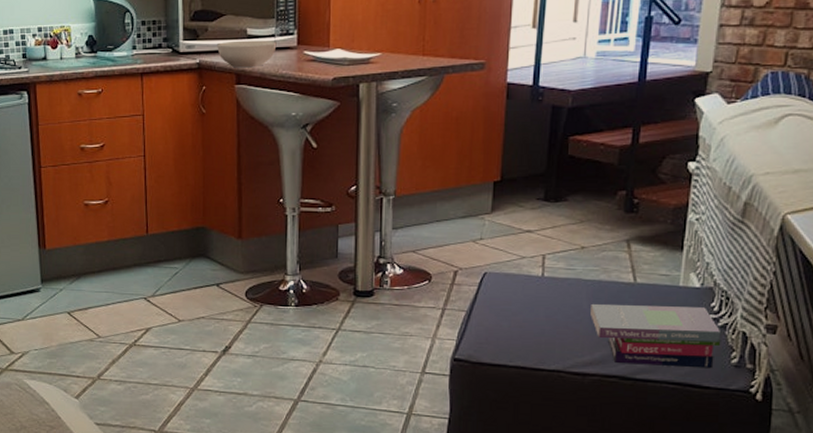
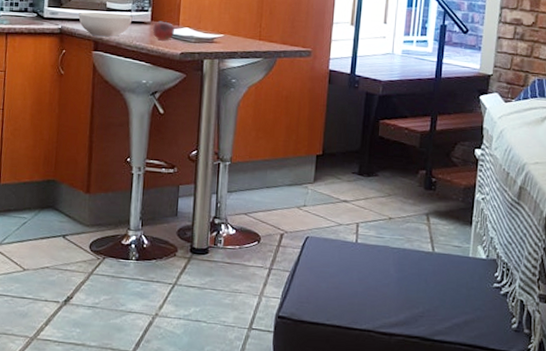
fruit: none [300,42,324,67] -> present [153,20,174,41]
books: present [590,303,722,369] -> none [396,269,504,332]

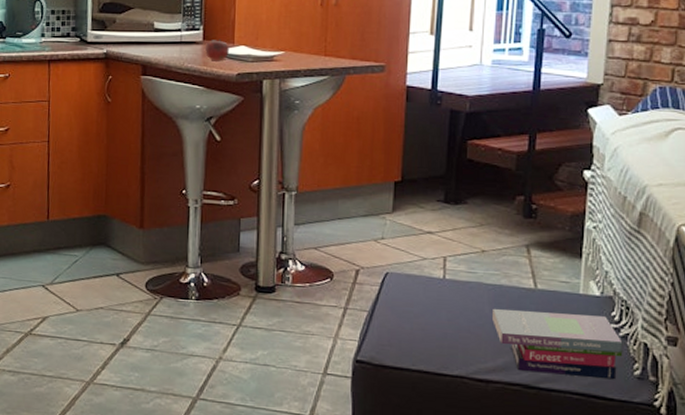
bowl: present [78,12,133,37] -> none [124,33,183,60]
books: none [396,269,504,332] -> present [492,308,623,380]

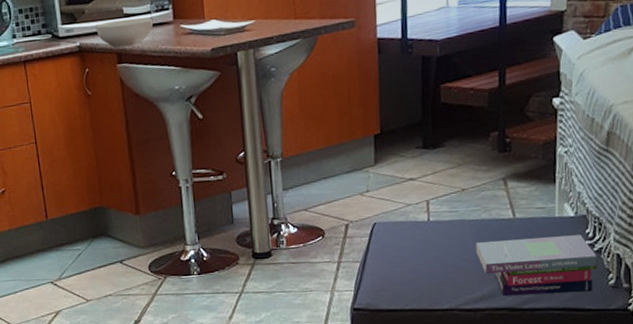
bowl: none [124,33,183,60] -> present [95,17,154,48]
fruit: present [205,38,229,62] -> none [177,15,201,40]

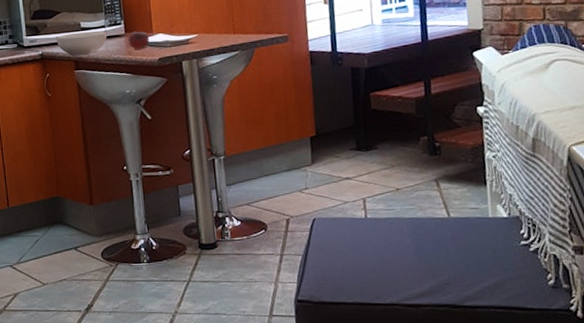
fruit: none [177,15,201,40] -> present [128,30,149,50]
books: present [476,235,598,297] -> none [413,235,536,293]

